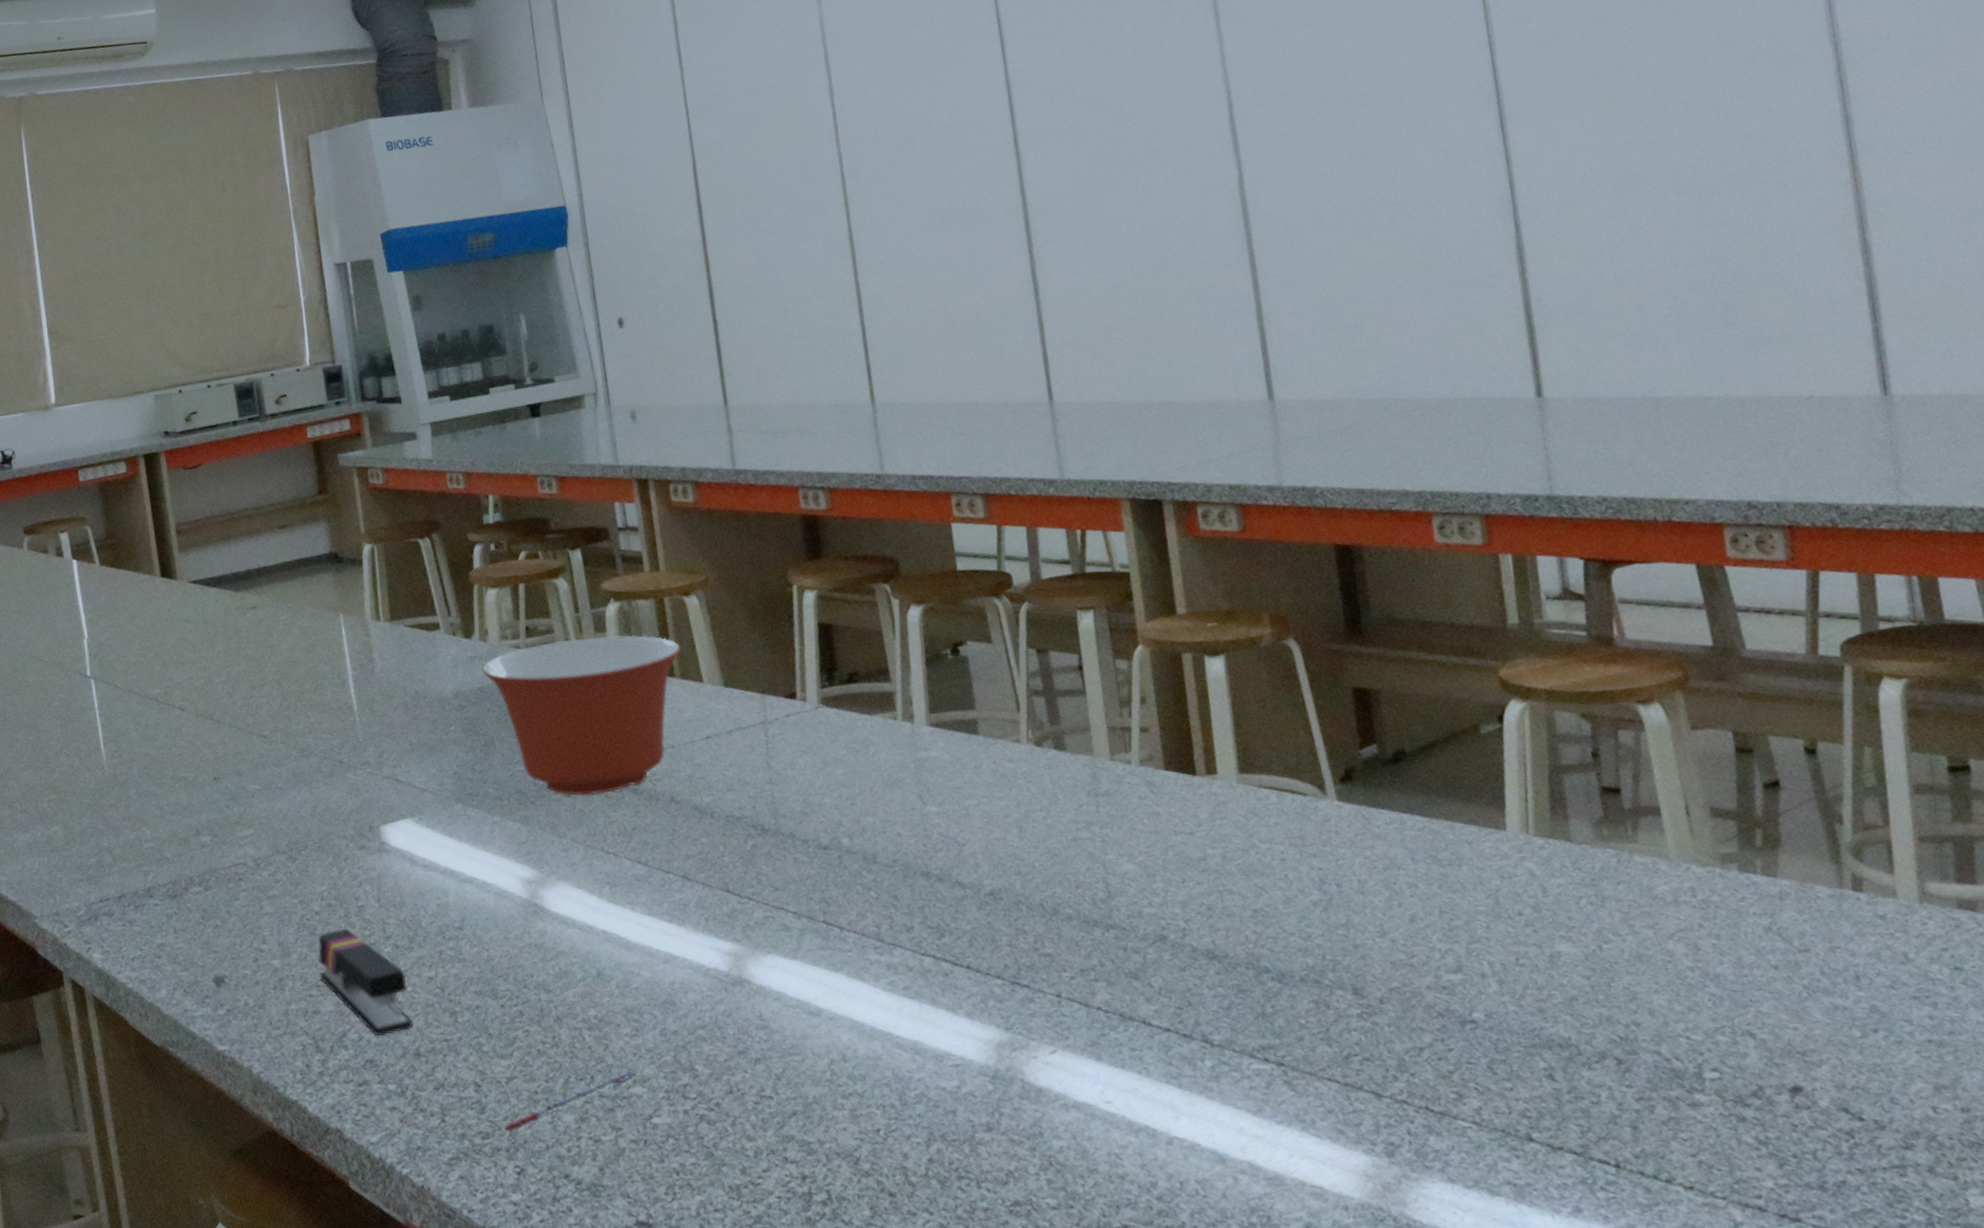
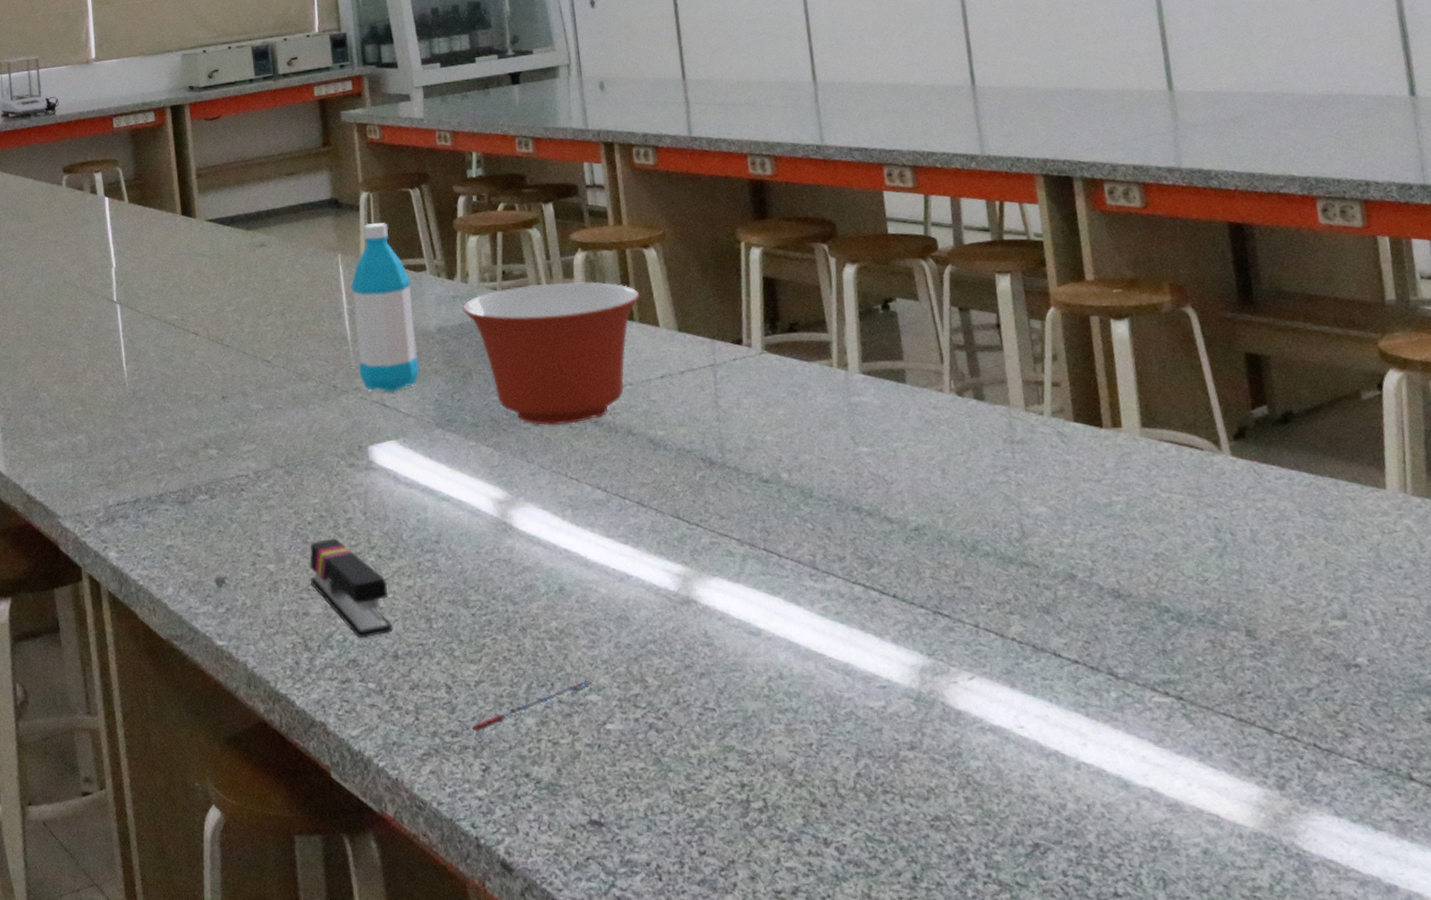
water bottle: none [355,577,436,767] -> present [351,223,420,393]

